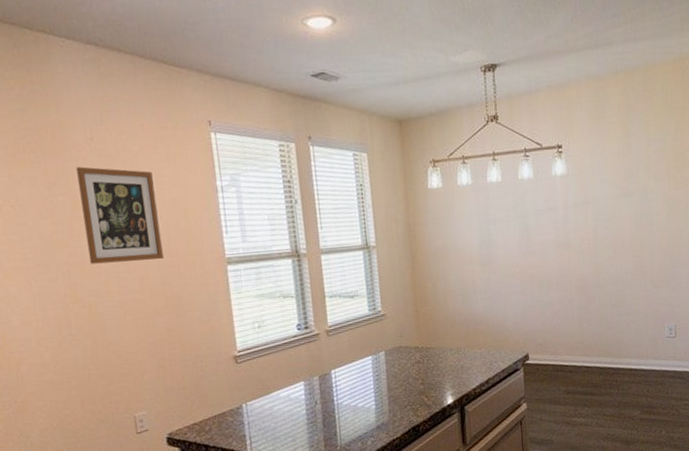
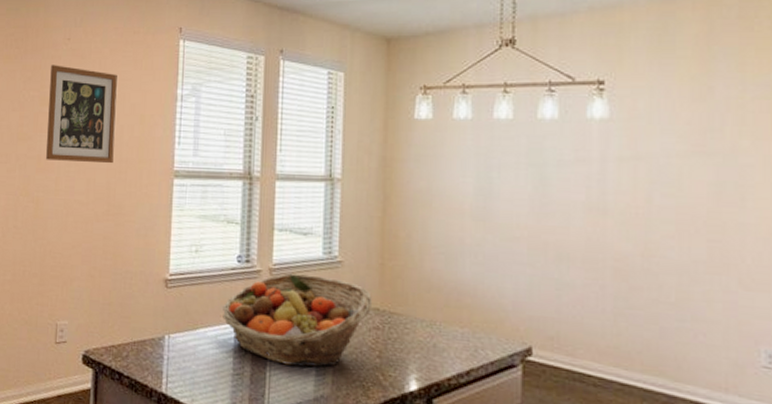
fruit basket: none [290,329,412,406] -> present [223,273,372,367]

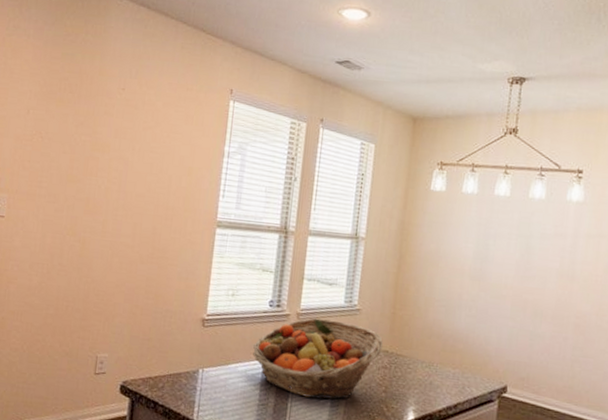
wall art: present [46,65,119,164] -> none [95,112,170,211]

